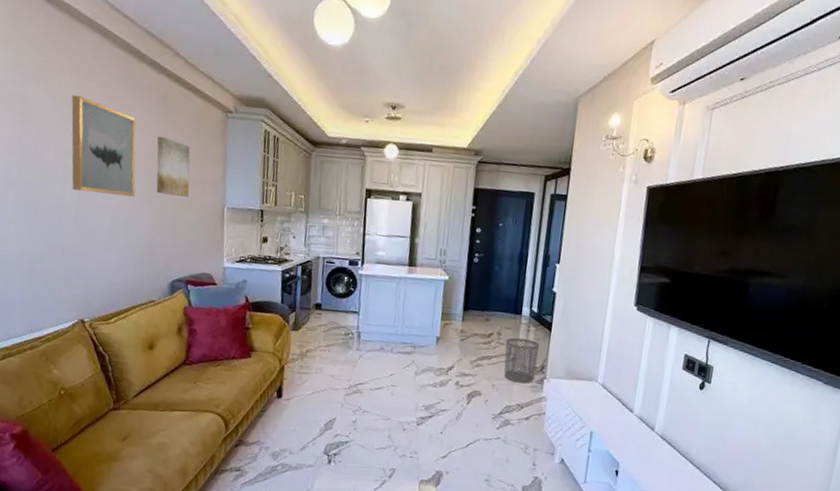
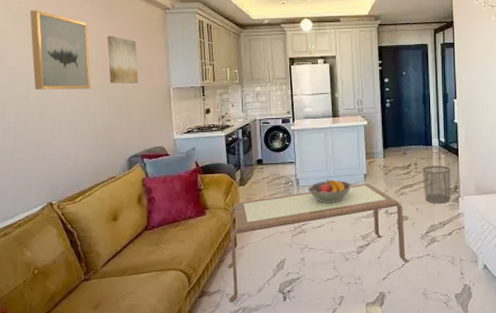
coffee table: none [267,347,477,457] -> present [228,183,409,303]
fruit bowl: none [369,337,422,364] -> present [307,179,352,202]

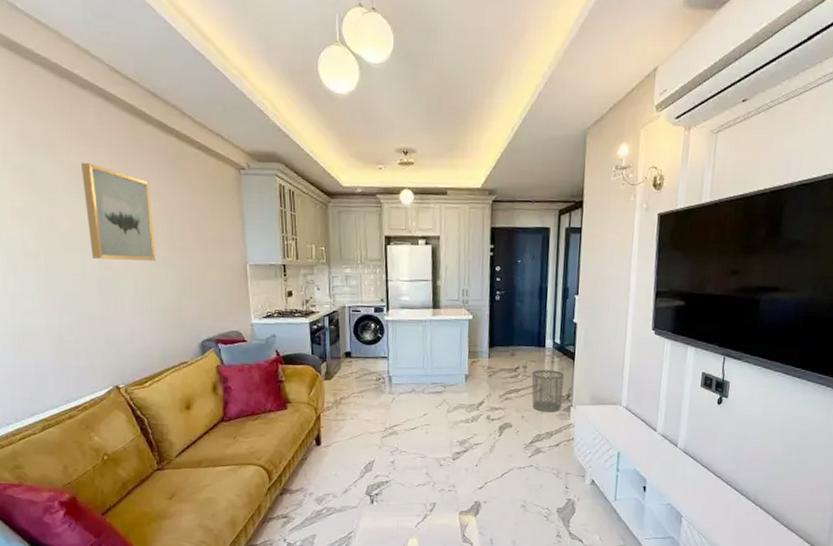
wall art: present [107,35,139,83] -> none [173,198,211,257]
coffee table: present [228,183,409,303] -> none [311,385,510,502]
fruit bowl: present [307,179,352,202] -> none [401,378,451,404]

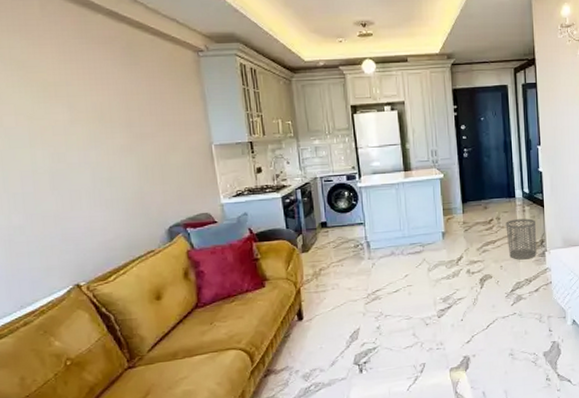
wall art: present [81,162,156,261] -> none [26,55,114,153]

